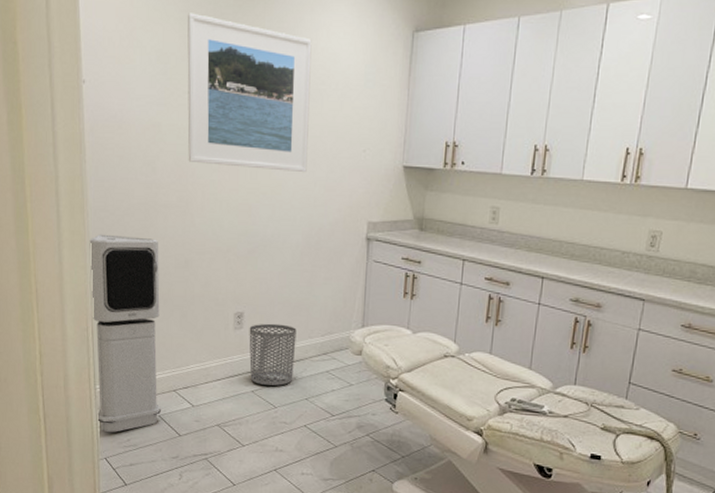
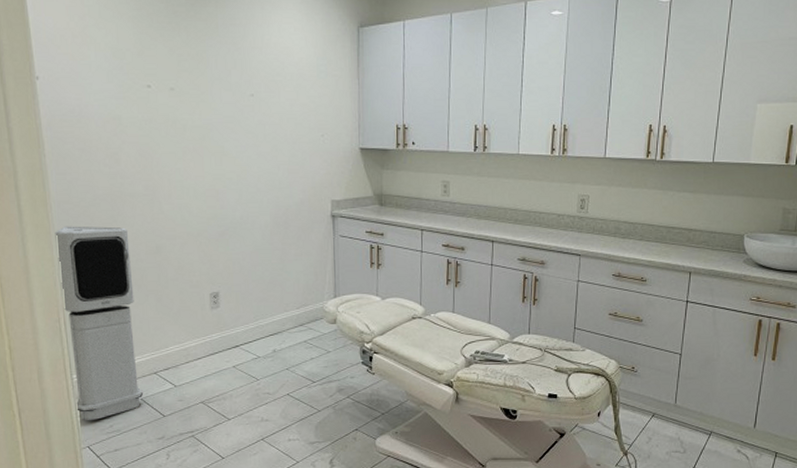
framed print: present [187,13,312,173] -> none [141,11,270,158]
waste bin: present [249,323,297,386] -> none [226,300,273,359]

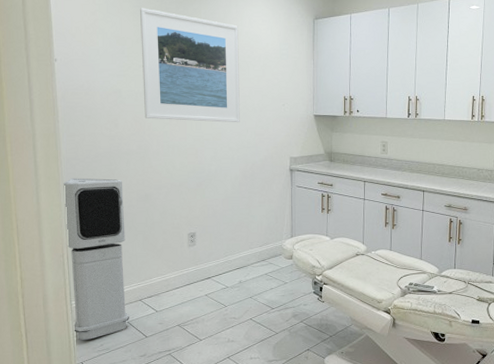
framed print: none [141,11,270,158] -> present [140,8,240,123]

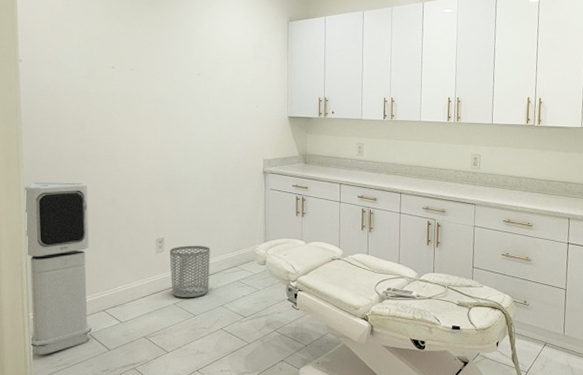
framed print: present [140,8,240,123] -> none [110,9,212,125]
waste bin: none [201,239,240,289] -> present [169,245,210,298]

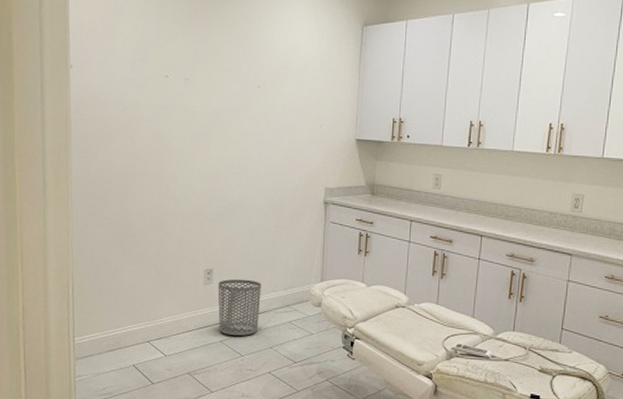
air purifier: present [24,182,92,355] -> none [72,200,136,382]

